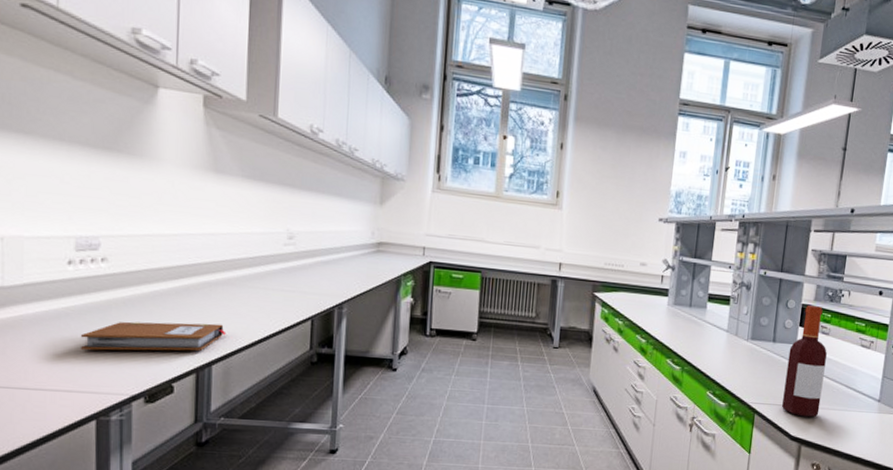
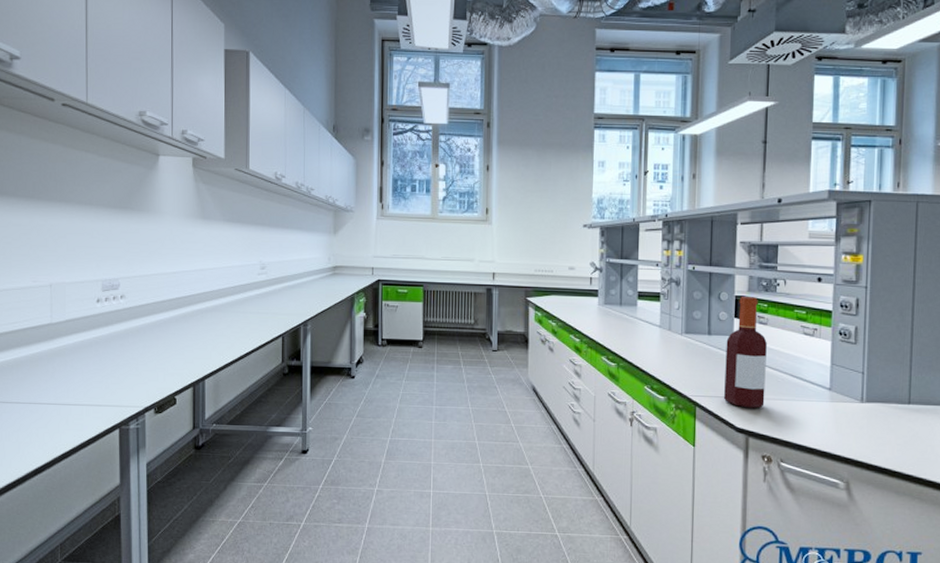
notebook: present [80,321,226,351] -> none [106,344,215,371]

